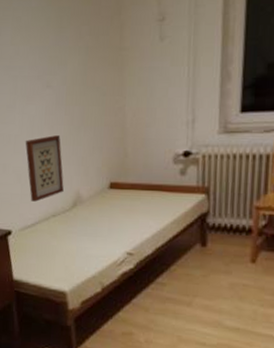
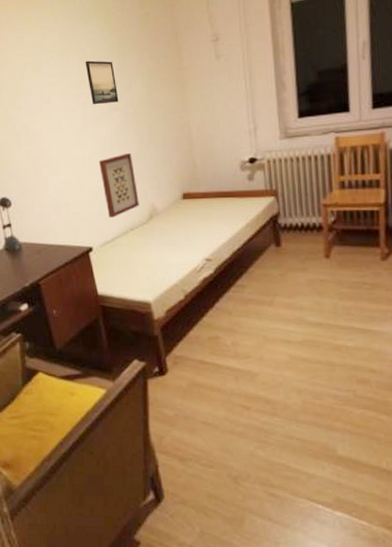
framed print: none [19,31,52,80] -> present [85,60,119,105]

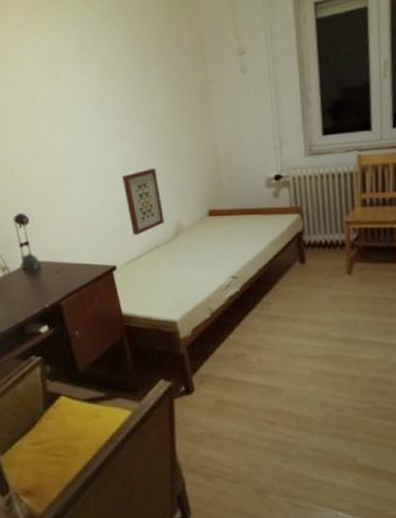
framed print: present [85,60,119,105] -> none [106,70,142,117]

